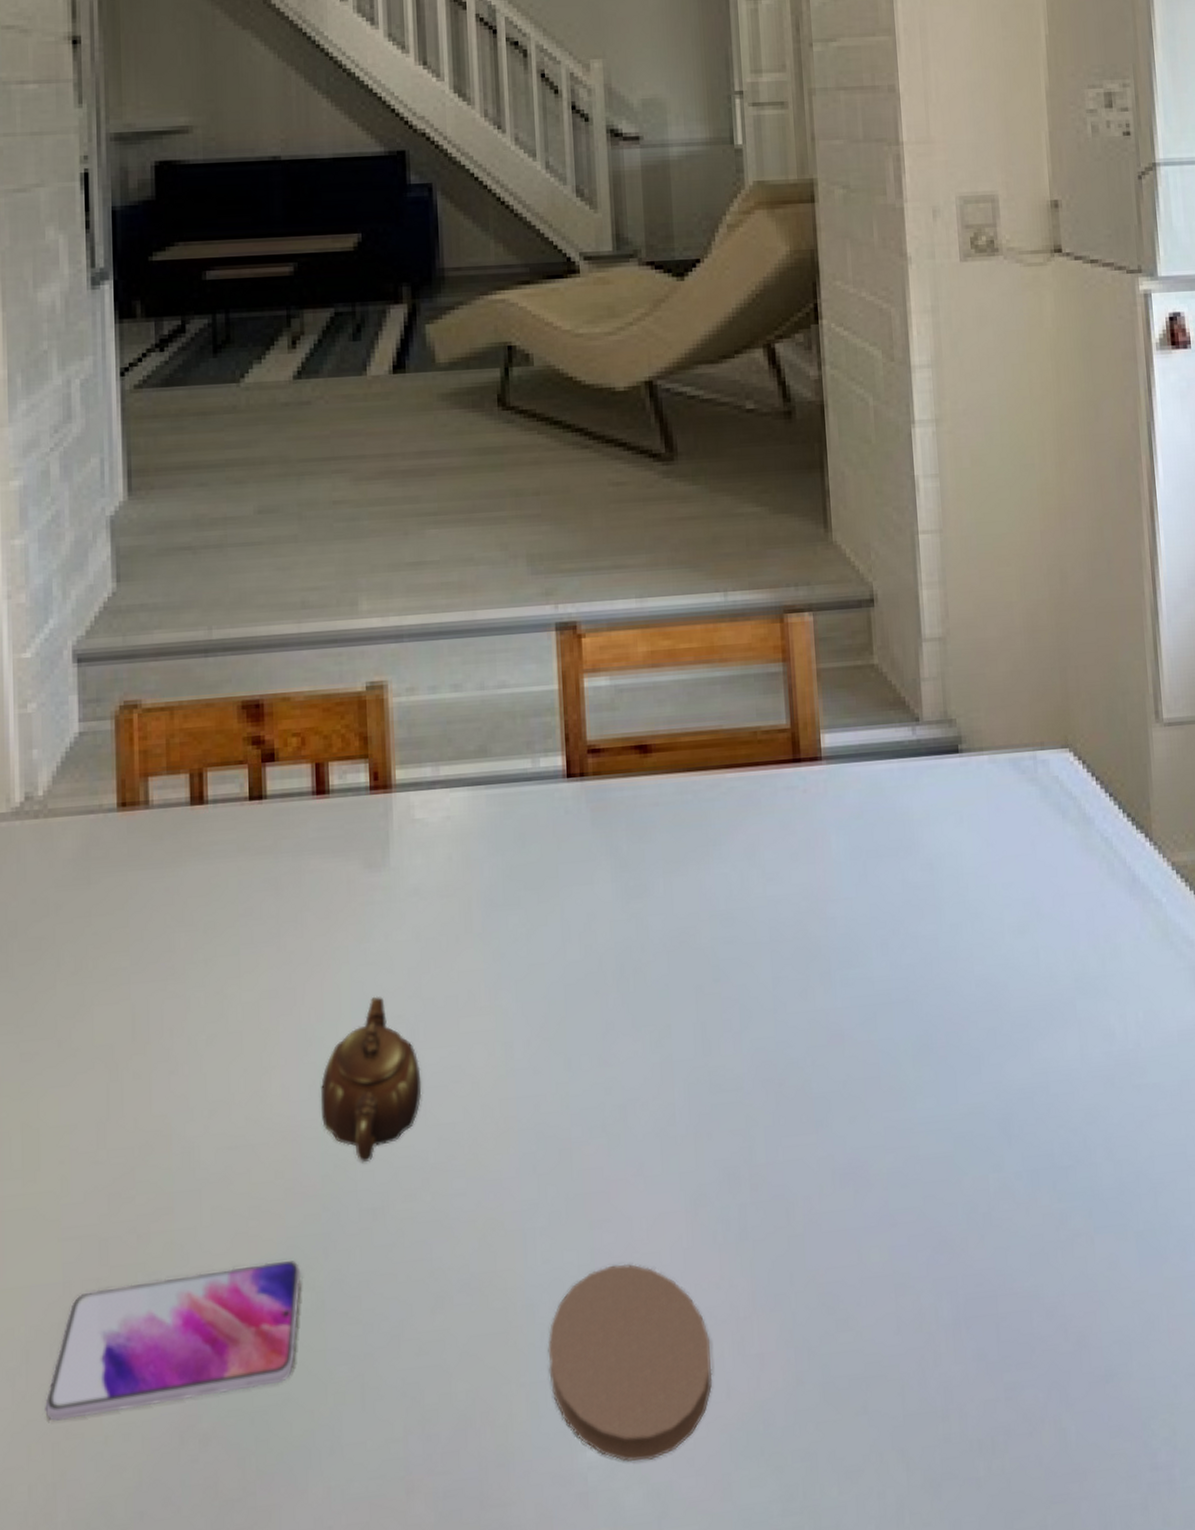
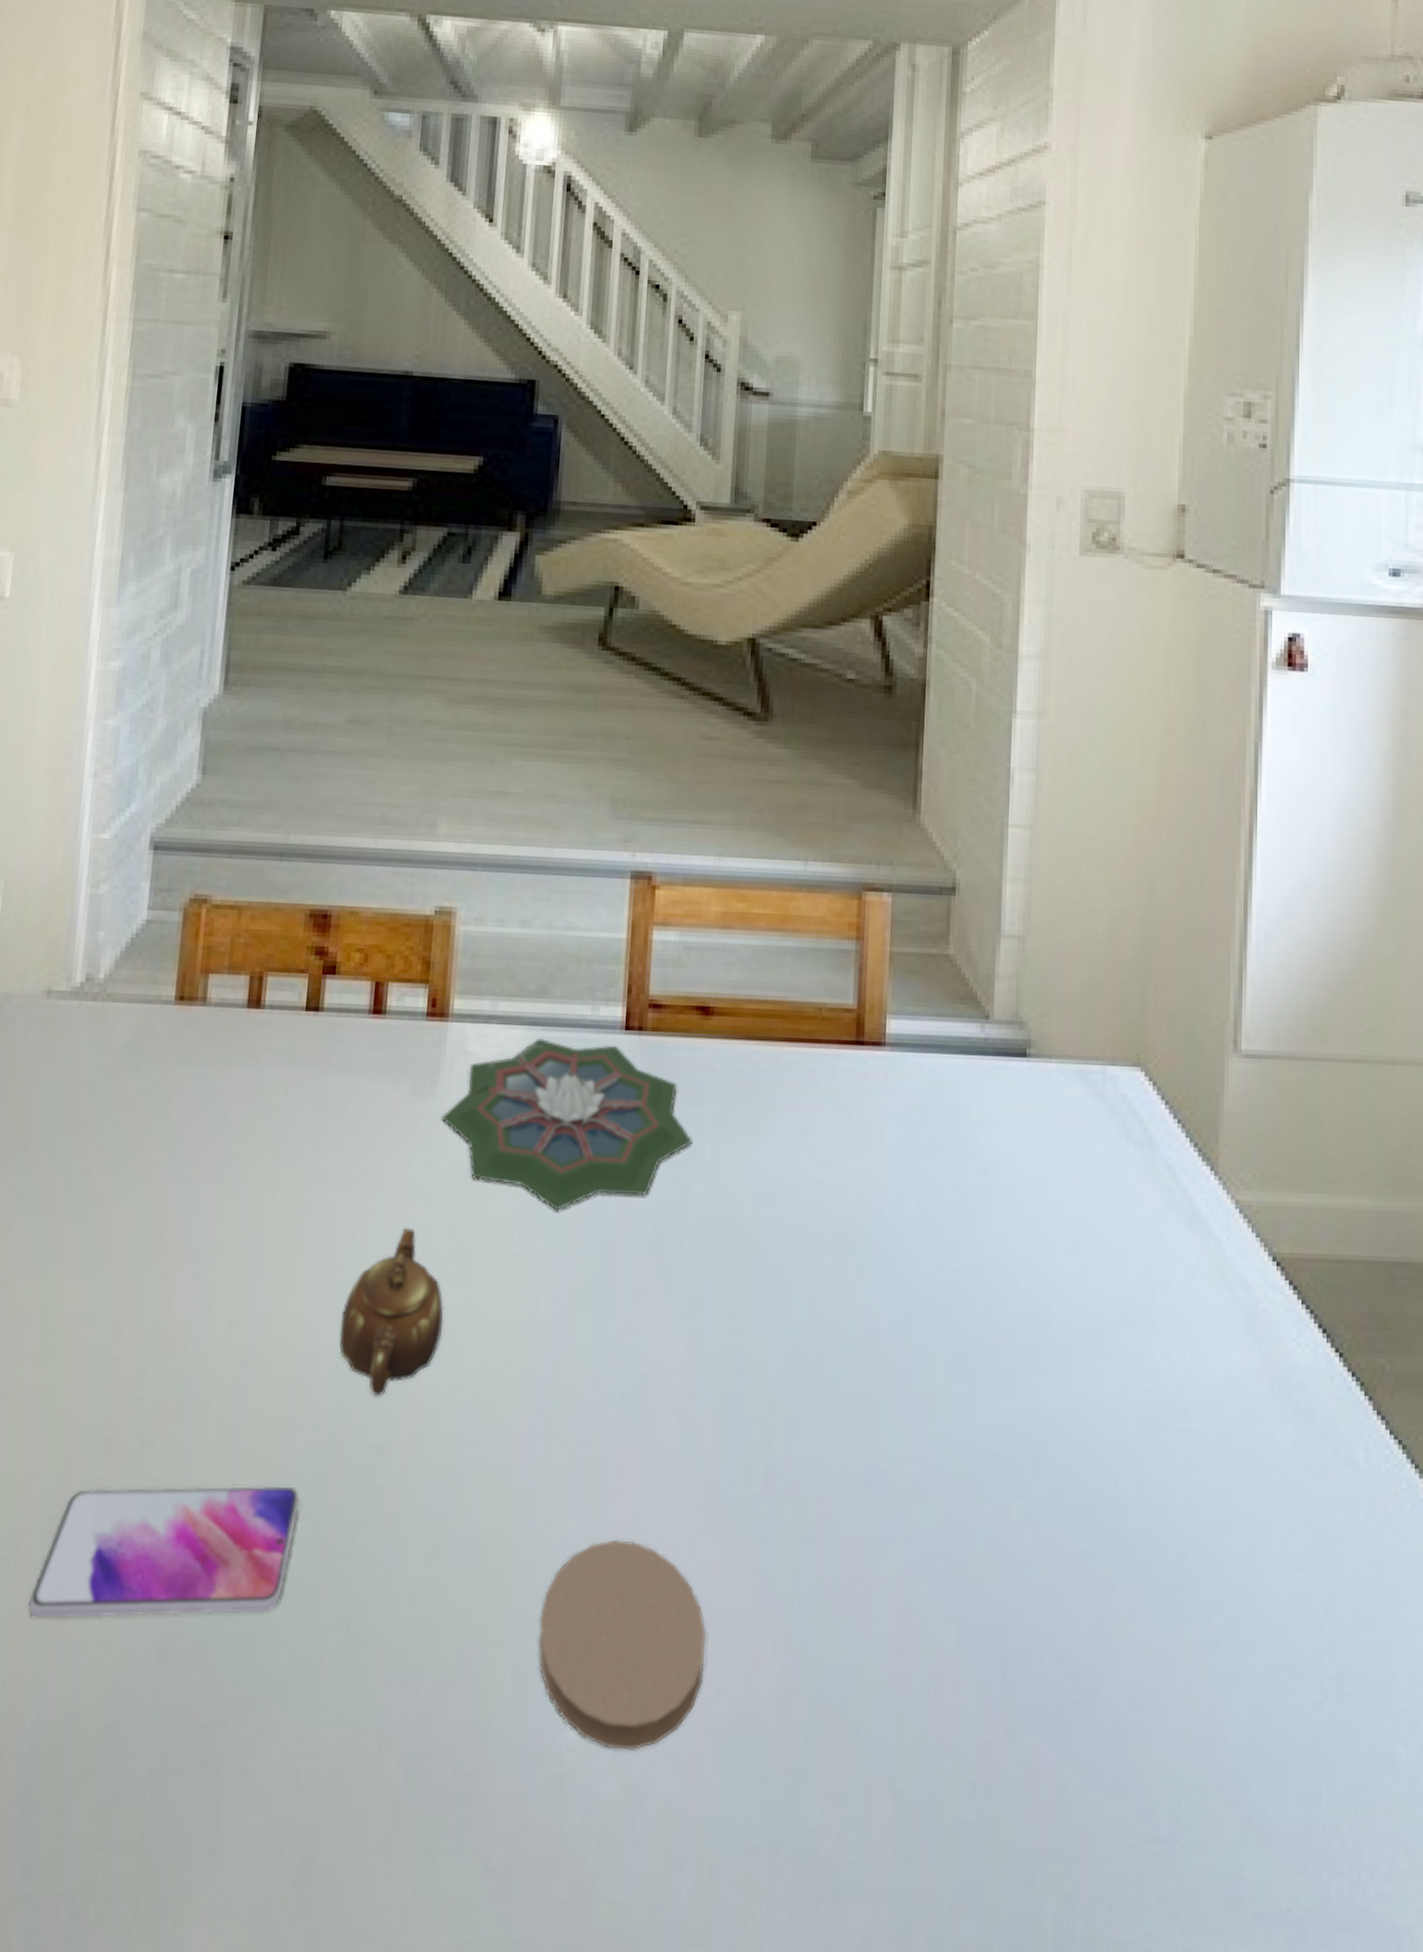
flower: none [396,794,645,961] -> present [441,1037,692,1211]

